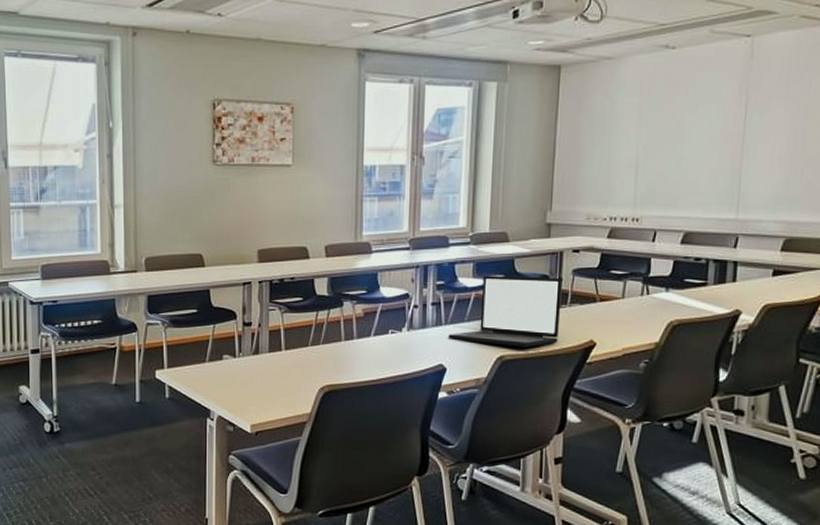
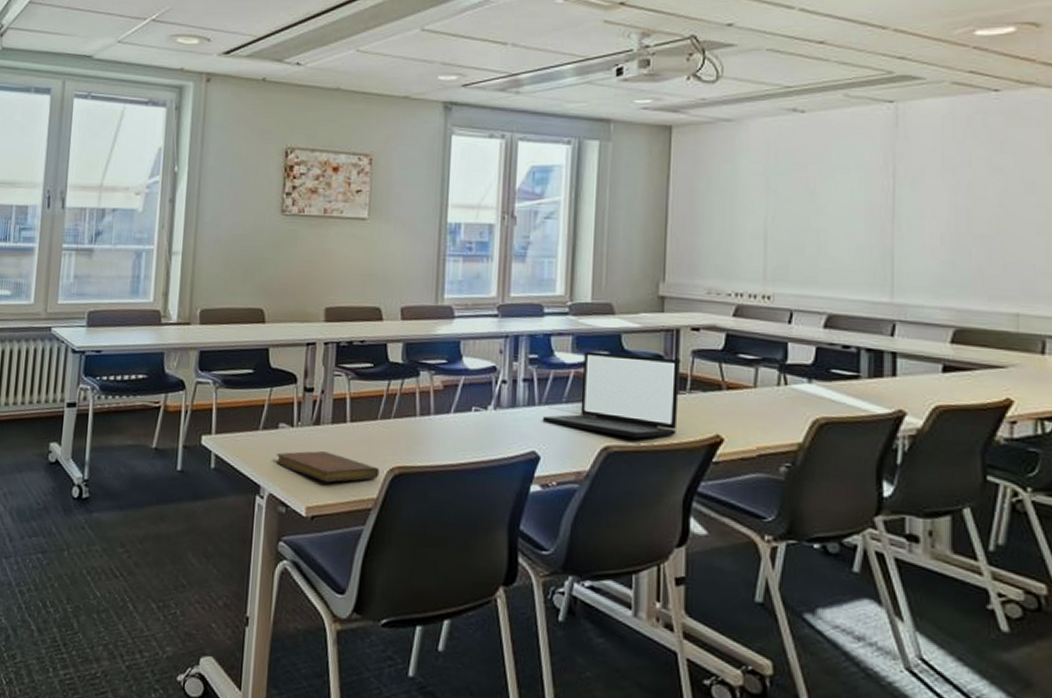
notebook: none [222,377,312,403] -> present [276,451,380,483]

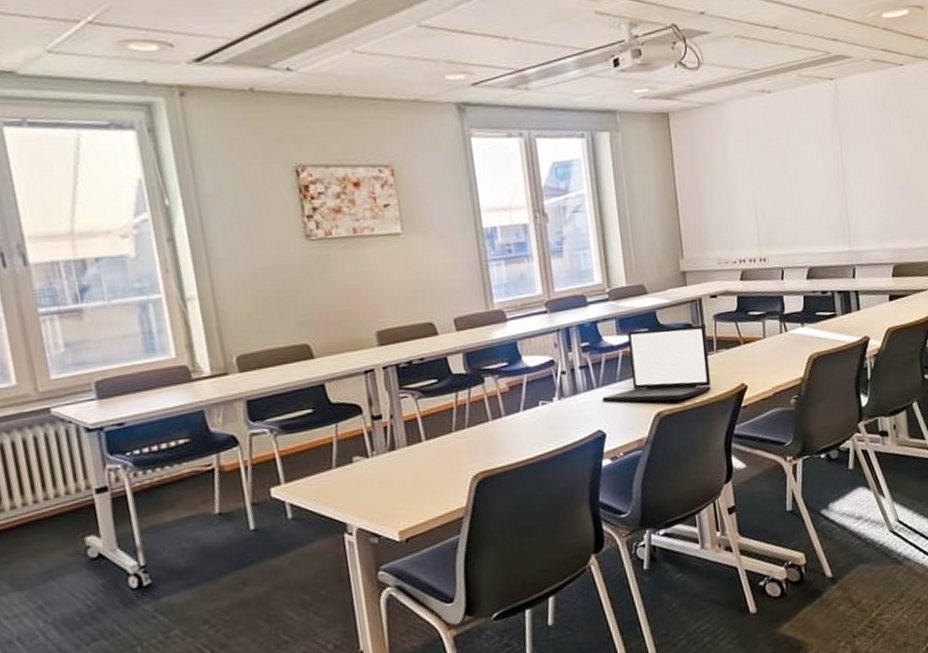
notebook: present [276,451,380,483] -> none [356,474,465,504]

